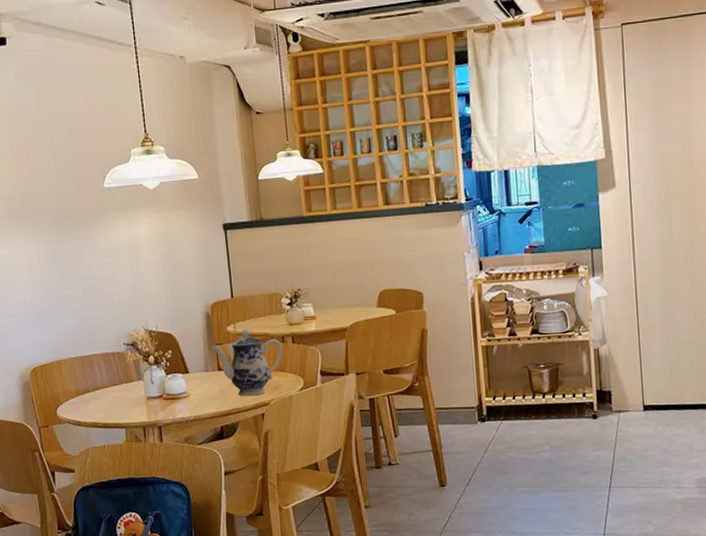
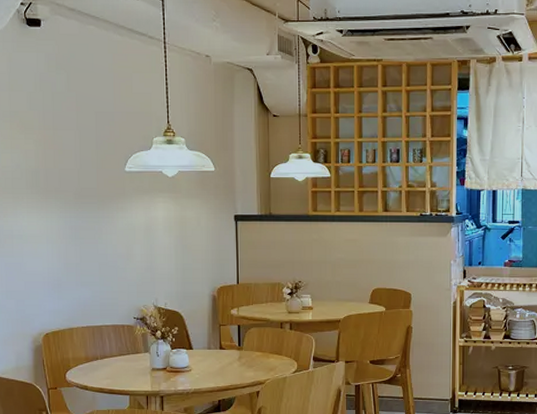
teapot: present [212,329,283,397] -> none [216,313,281,375]

